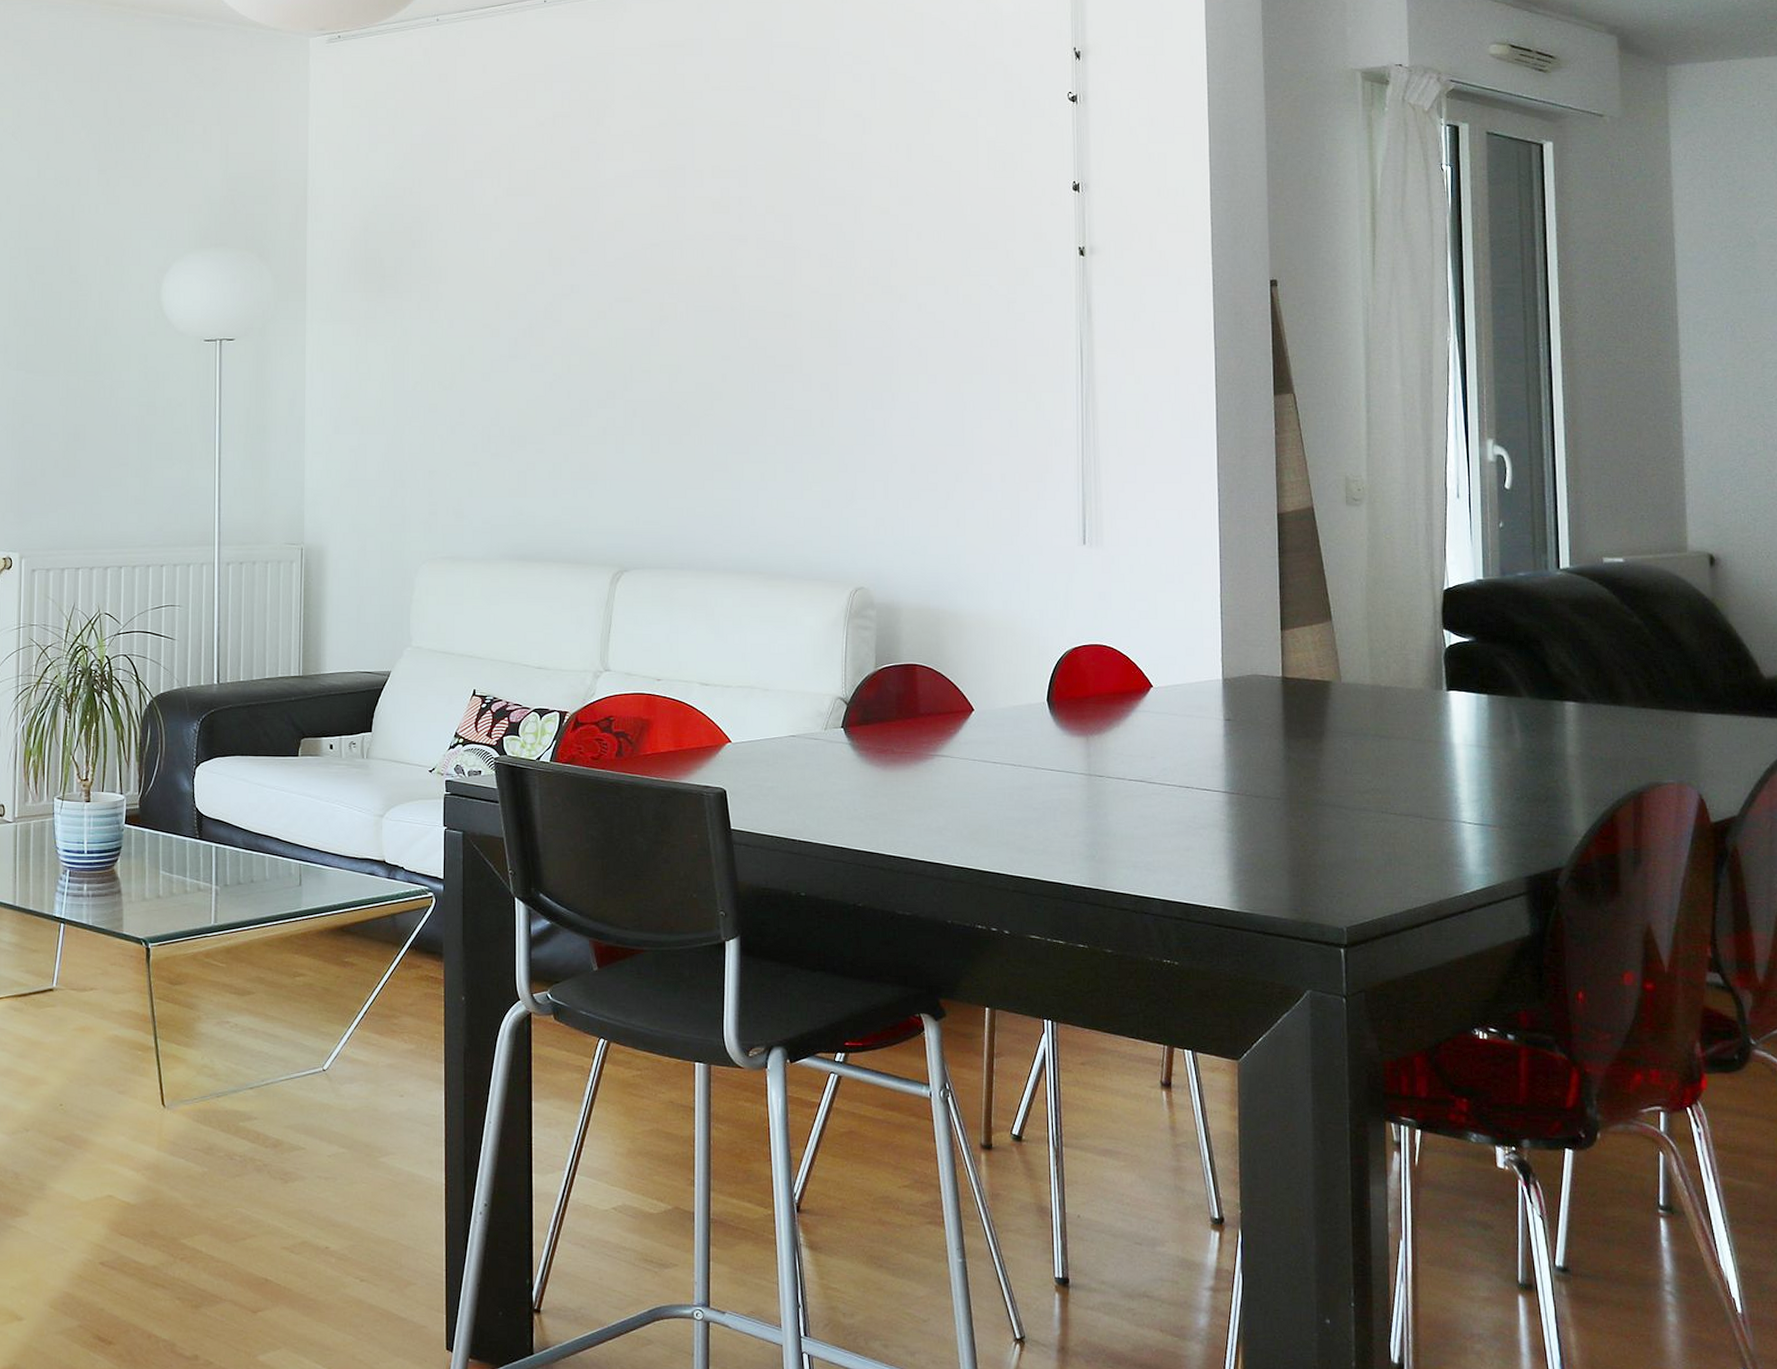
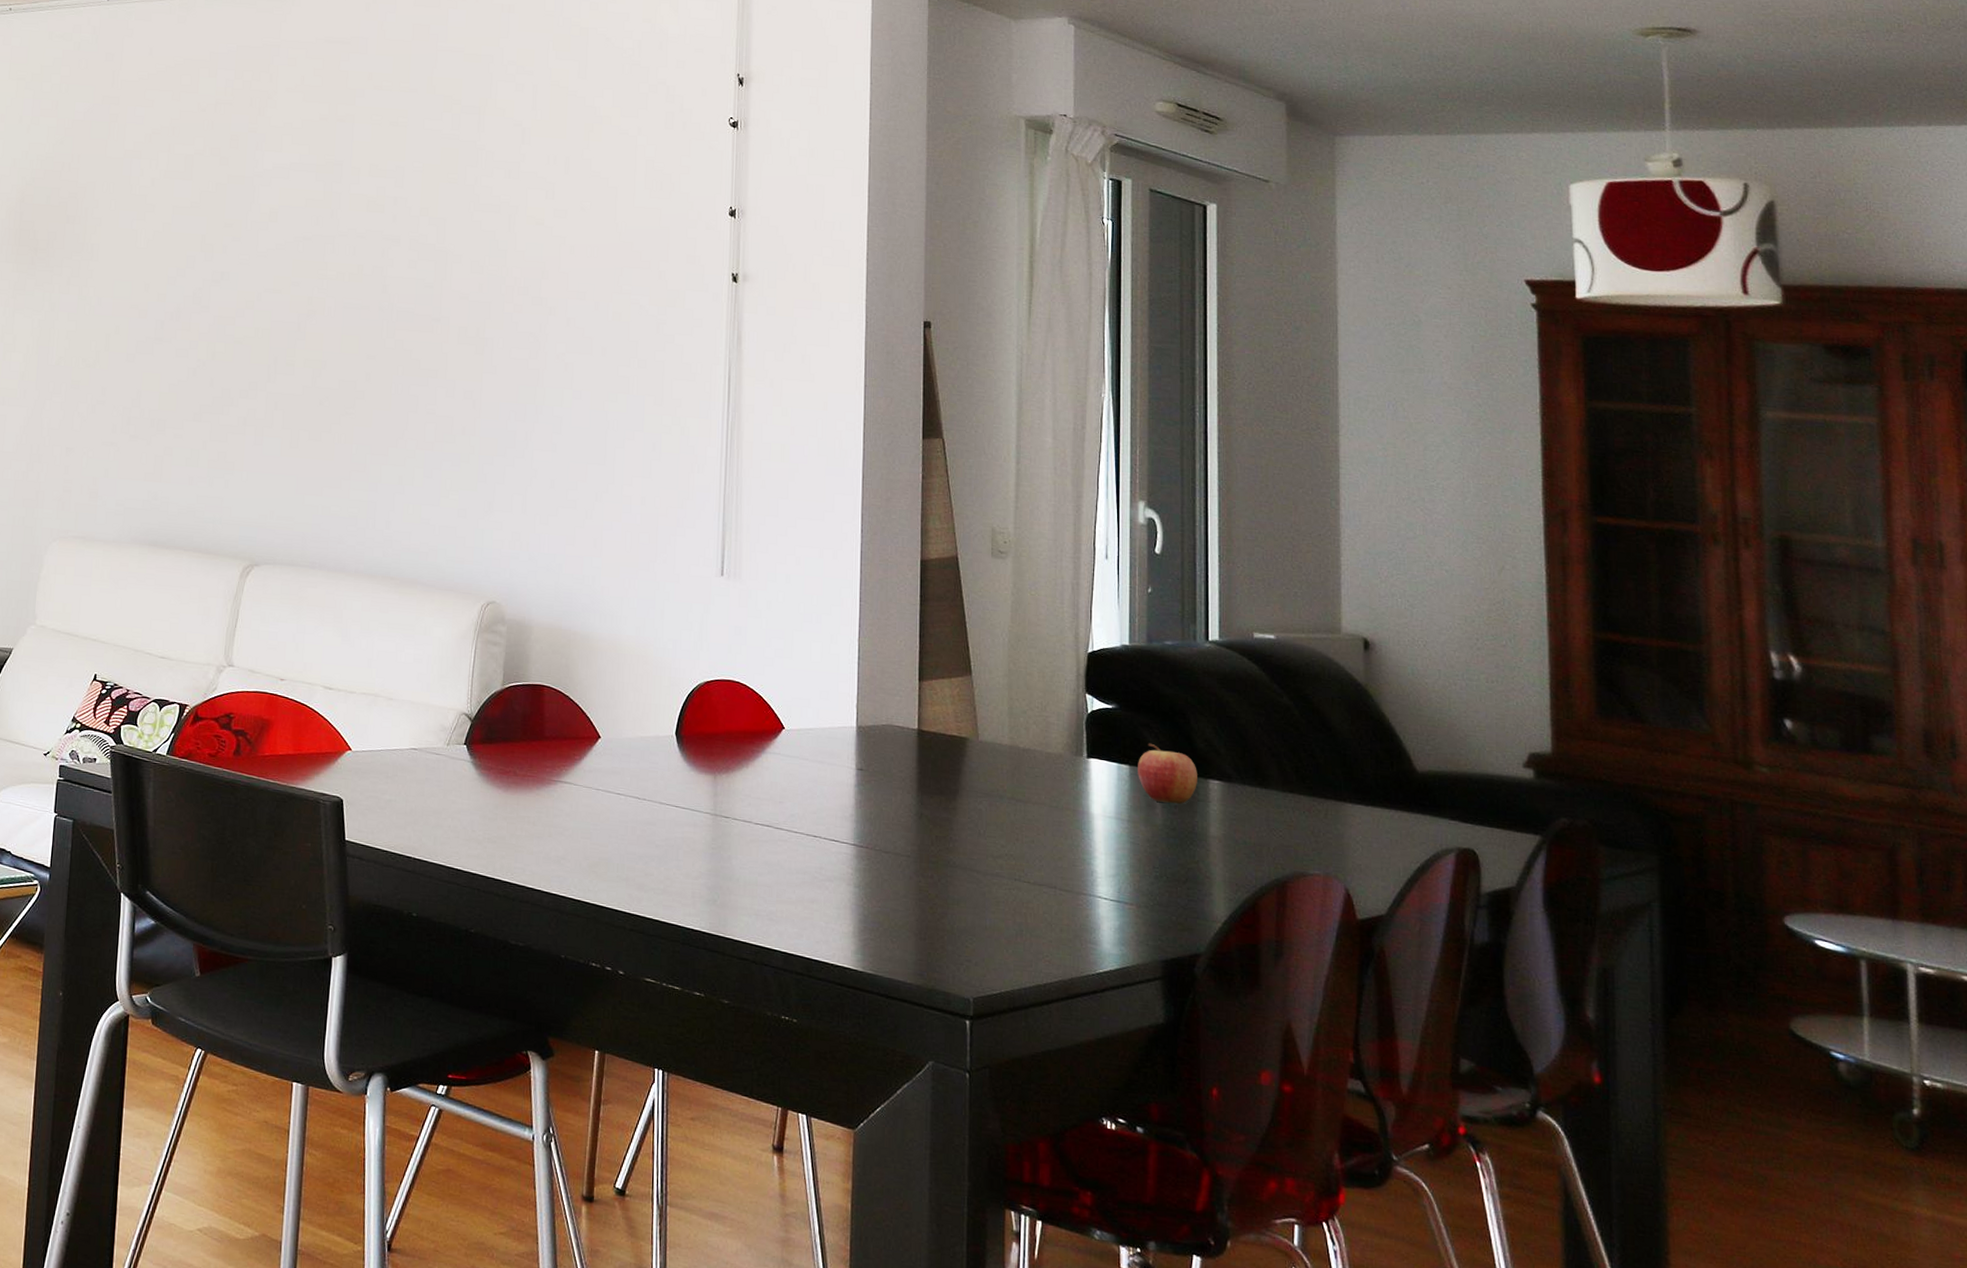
fruit: none [1496,671,1554,728] -> present [1138,743,1197,805]

